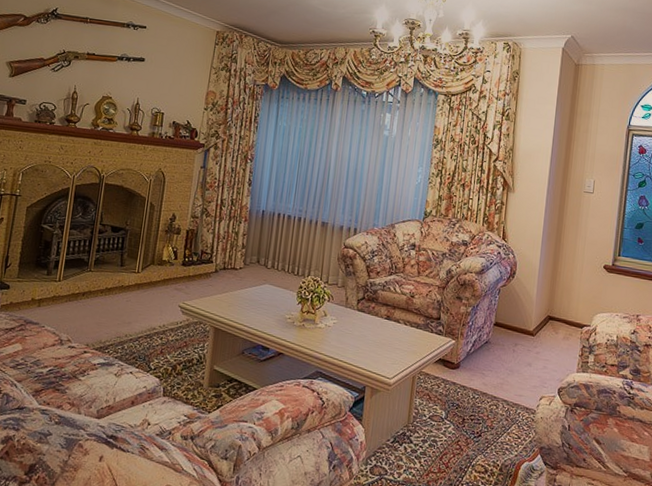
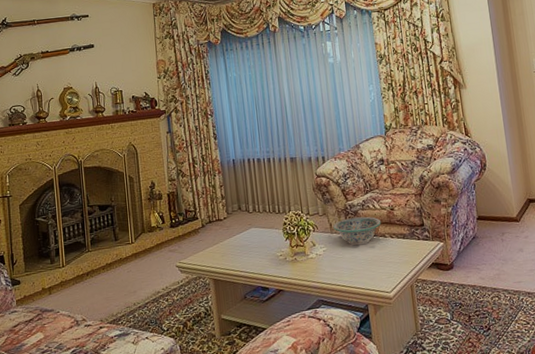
decorative bowl: none [349,295,399,326] -> present [333,216,382,246]

